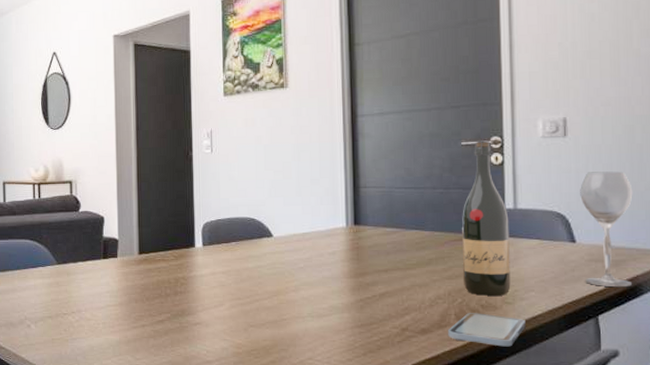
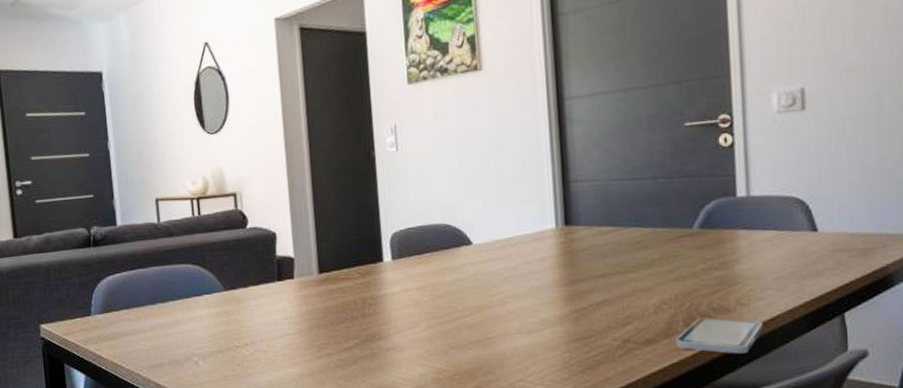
wine bottle: present [461,140,511,296] -> none [687,119,745,298]
wineglass: present [580,171,633,288] -> none [821,146,882,280]

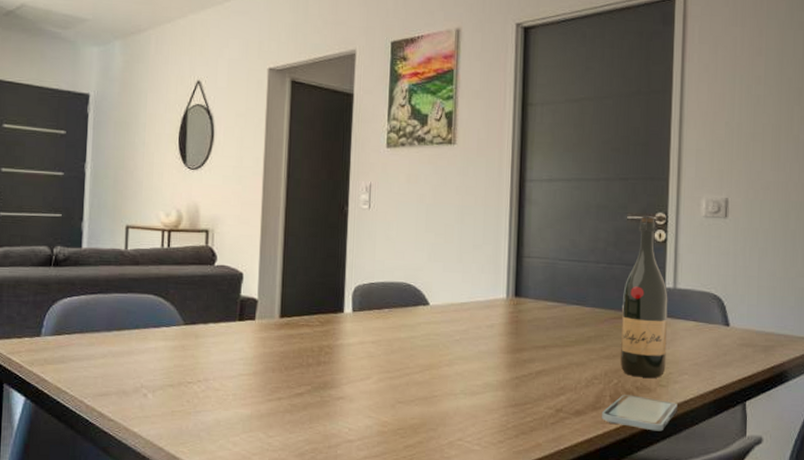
wine bottle: none [687,119,745,298] -> present [619,216,668,378]

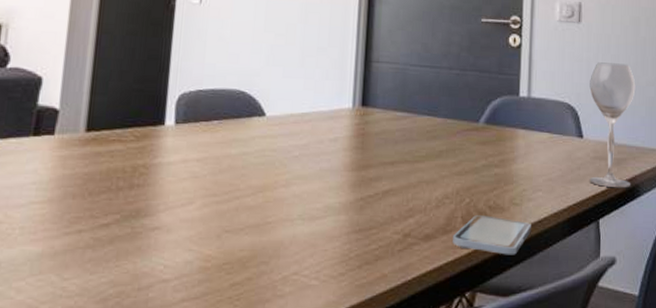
wine bottle: present [619,216,668,378] -> none [472,19,522,196]
wineglass: none [736,255,785,374] -> present [589,62,636,188]

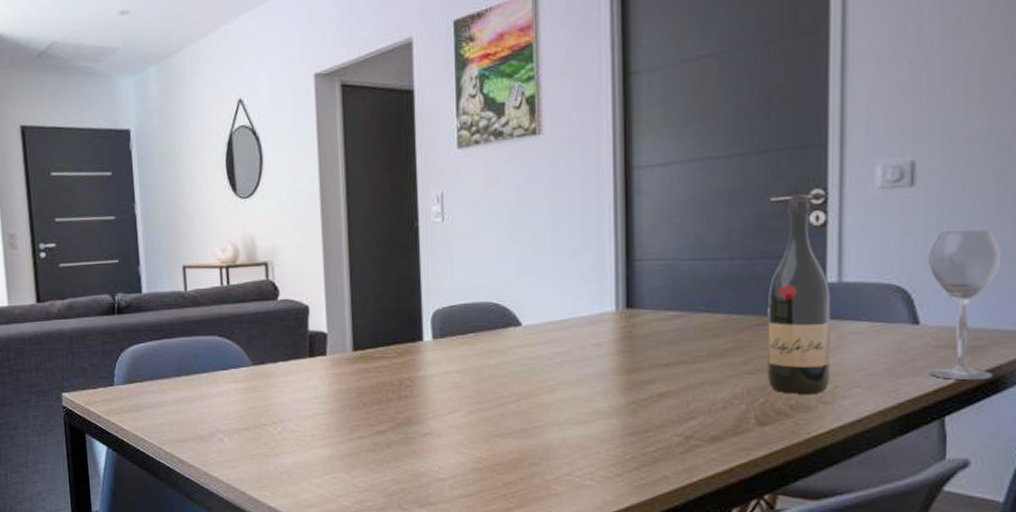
smartphone: present [453,215,531,255] -> none [745,416,847,457]
wine bottle: none [472,19,522,196] -> present [766,194,831,394]

